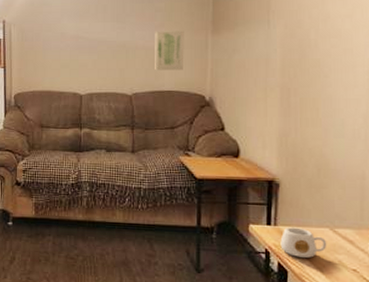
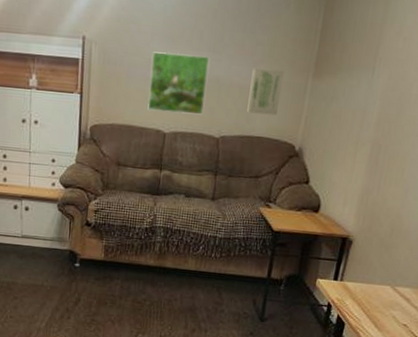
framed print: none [63,25,114,77] -> present [147,51,209,115]
mug: present [280,227,327,258] -> none [342,283,386,312]

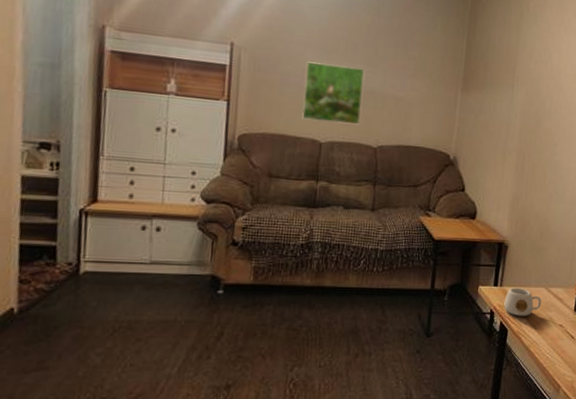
wall art: present [247,68,284,116] -> none [403,81,436,126]
mug: none [342,283,386,312] -> present [504,287,542,316]

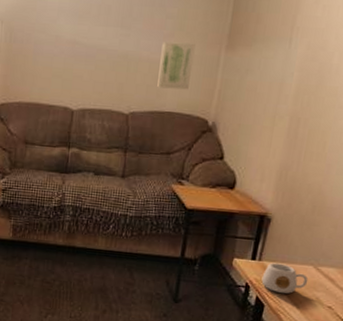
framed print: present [301,61,364,125] -> none [54,28,117,91]
wall art: none [403,81,436,126] -> present [157,41,196,90]

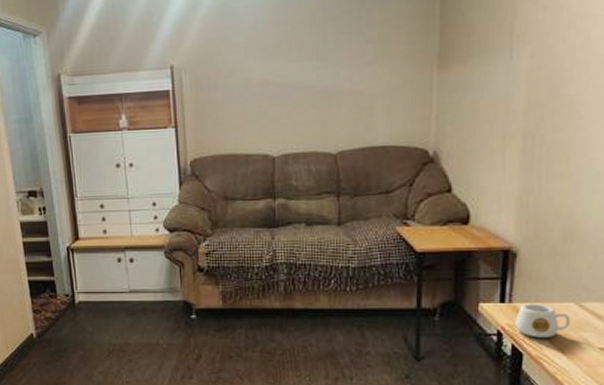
wall art: present [157,41,196,90] -> none [365,67,403,121]

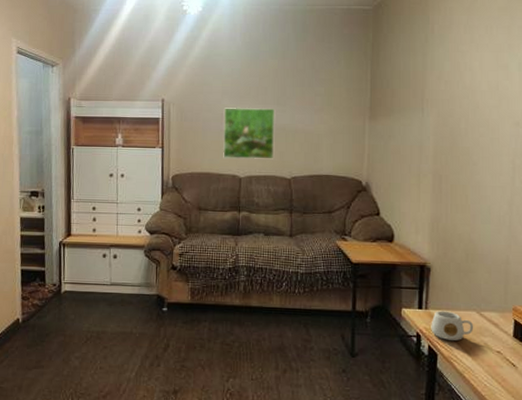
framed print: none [249,65,314,135] -> present [222,107,274,160]

